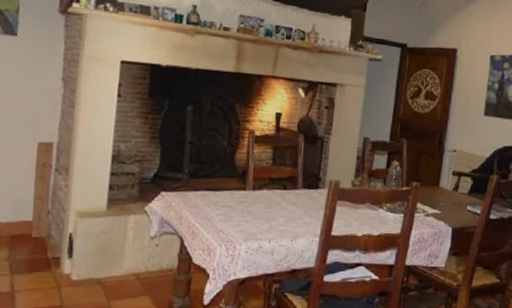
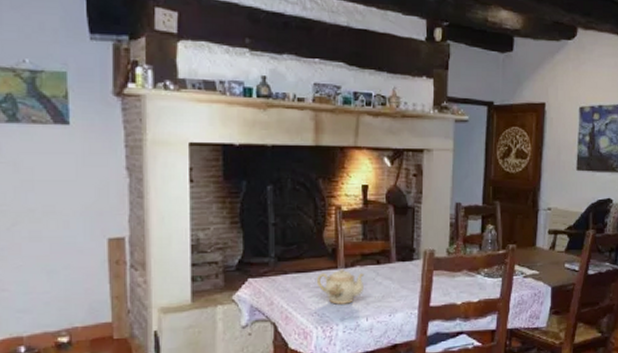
teapot: none [224,191,271,225] -> present [316,269,365,305]

